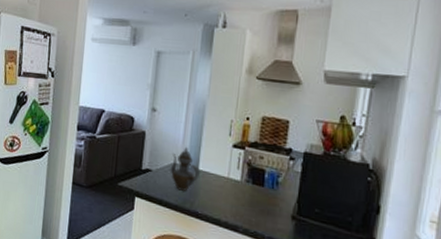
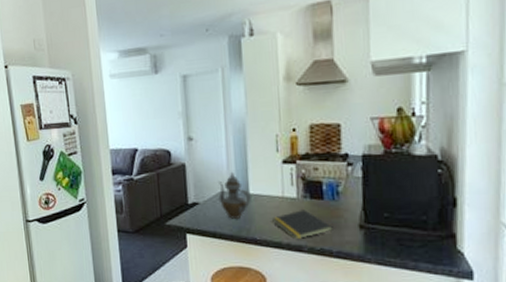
notepad: none [214,192,269,220] -> present [271,210,333,239]

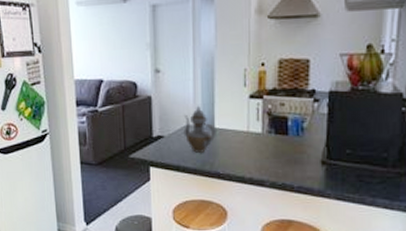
notepad: present [271,210,333,239] -> none [235,145,296,173]

